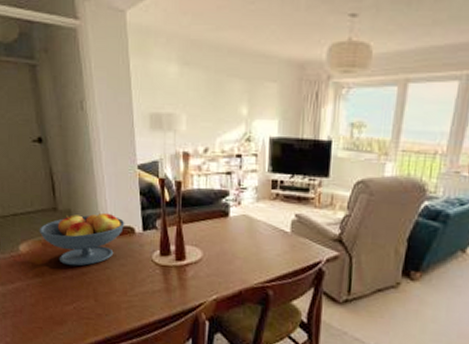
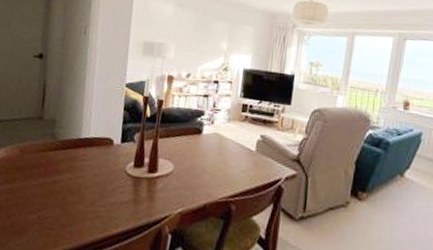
fruit bowl: present [39,212,125,266] -> none [20,123,106,174]

